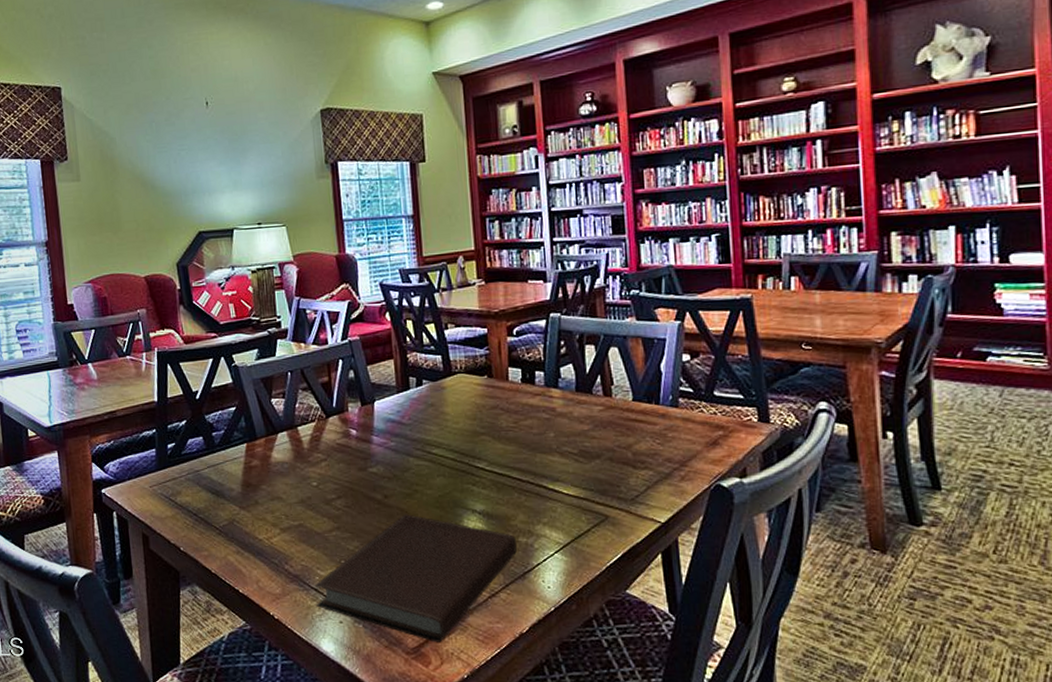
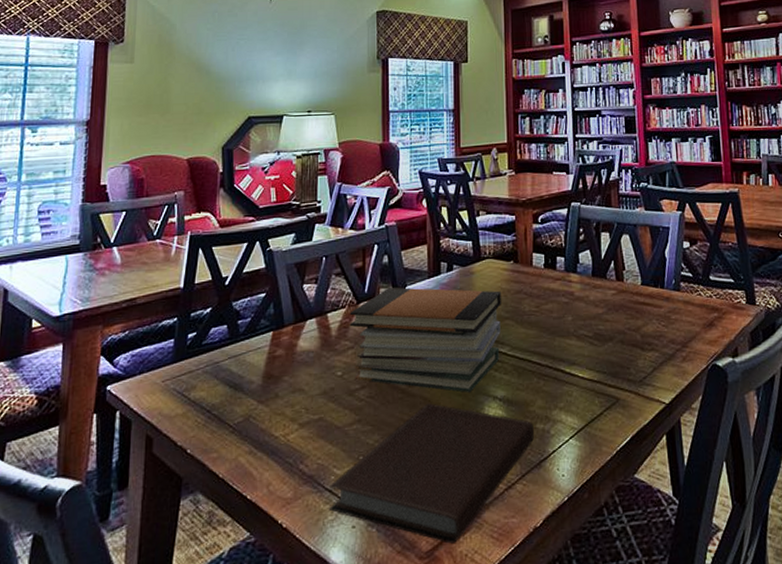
book stack: none [319,401,477,505] -> present [349,287,501,392]

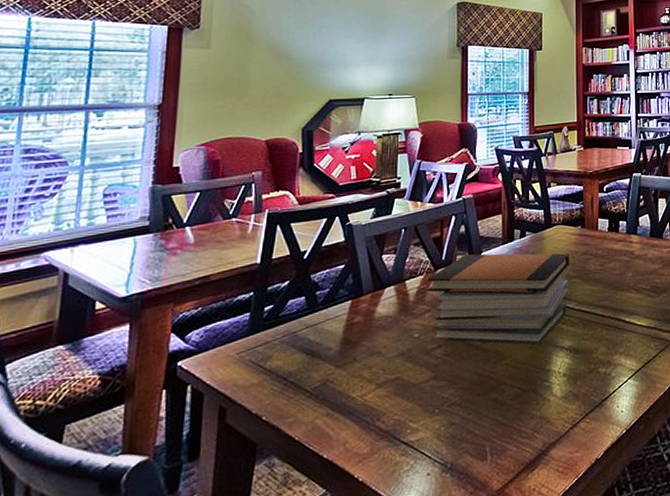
notebook: present [328,403,534,544] -> none [404,356,597,481]

